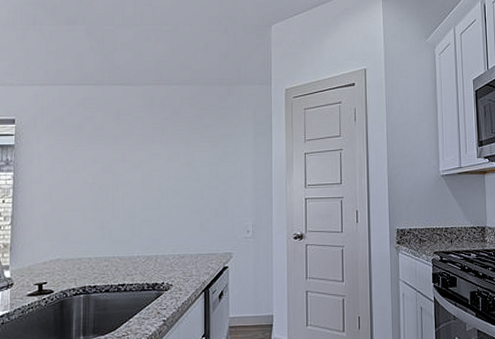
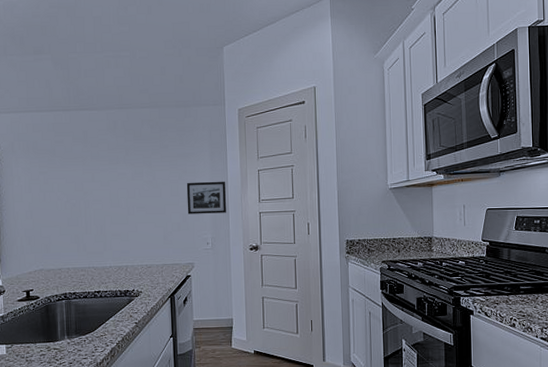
picture frame: none [227,164,270,200] -> present [186,181,227,214]

